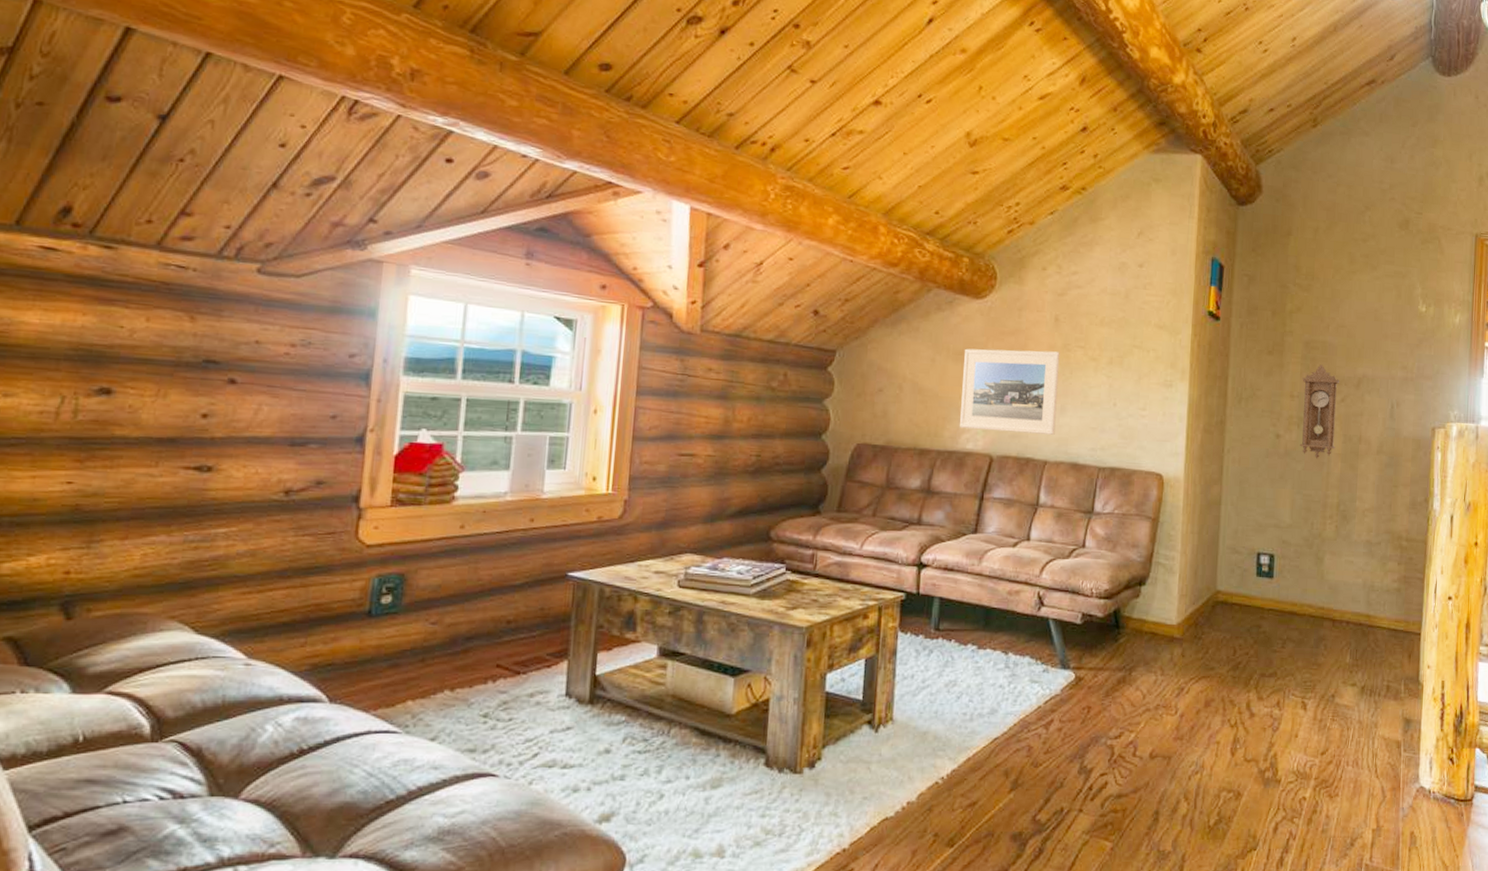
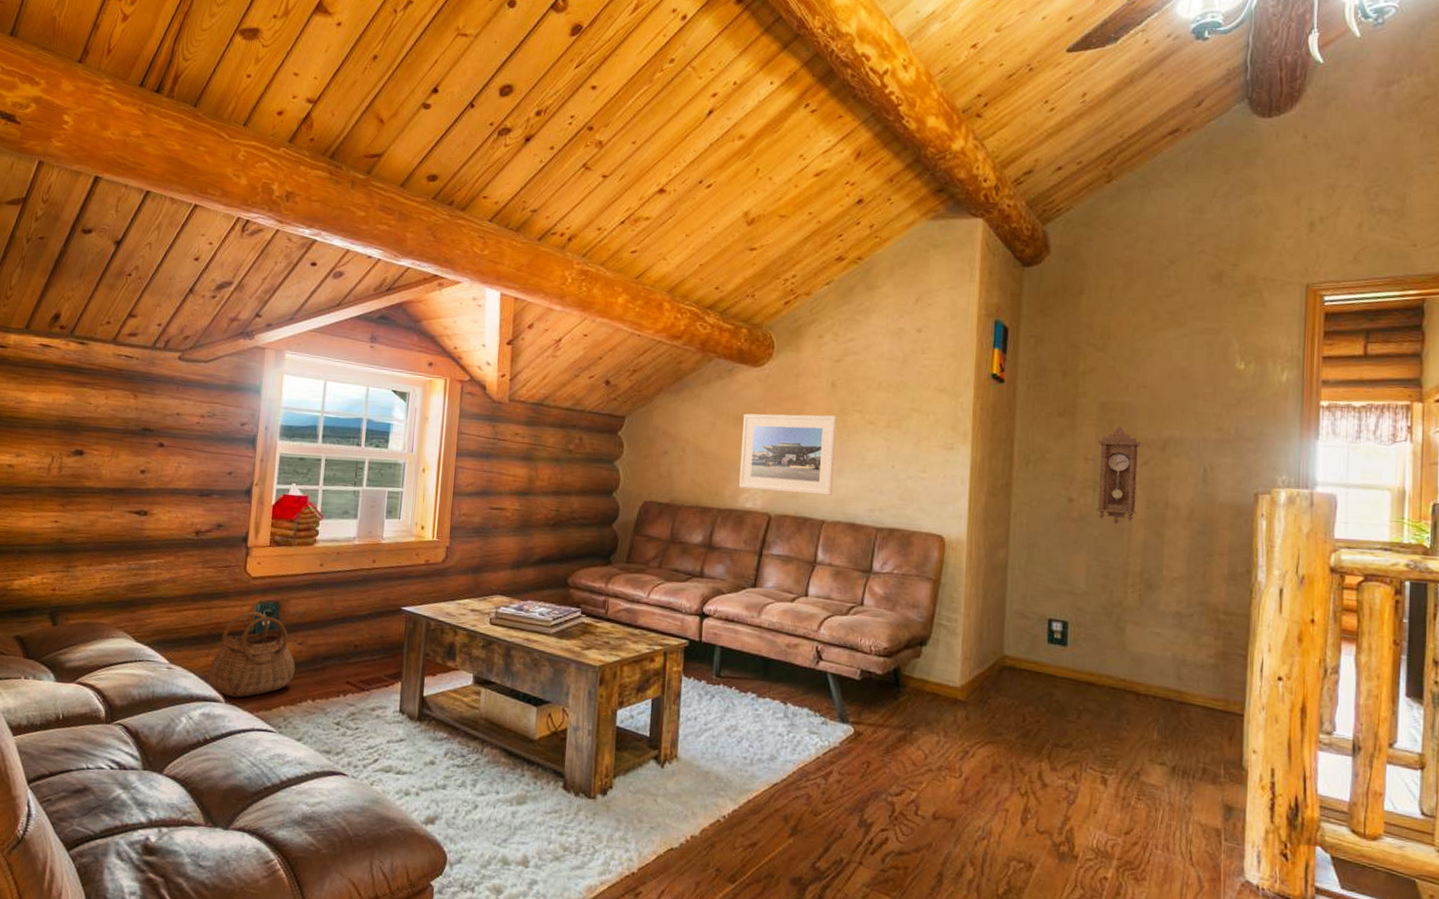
basket: none [304,587,428,694] -> present [208,611,295,698]

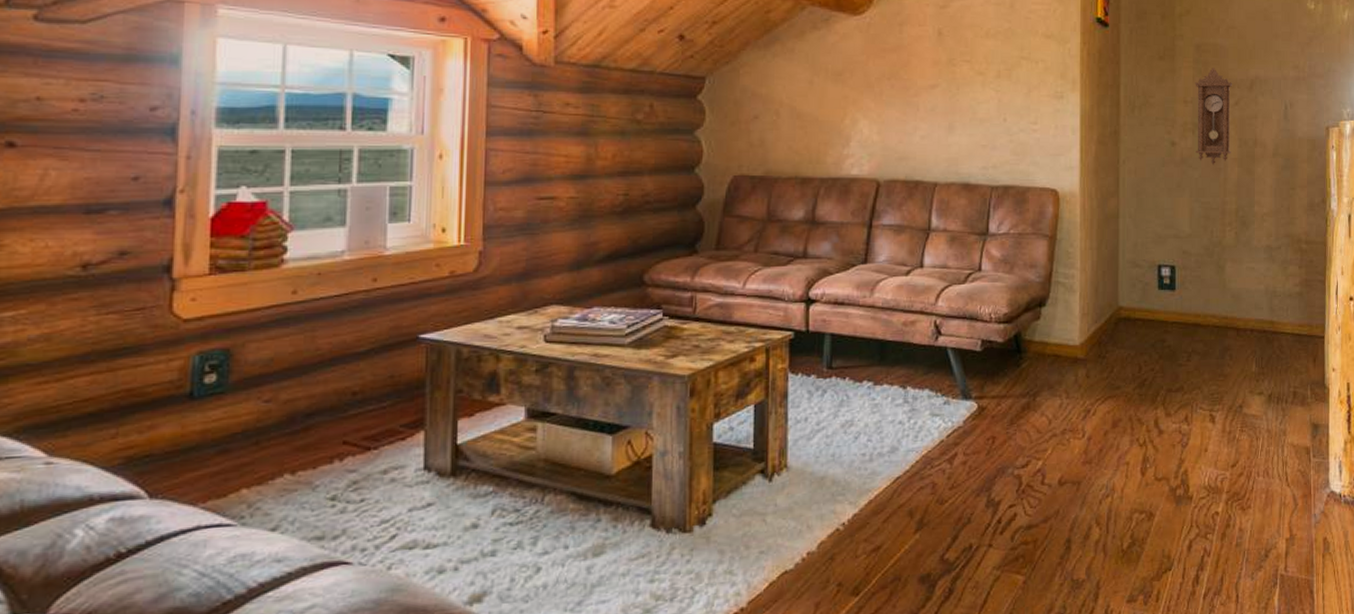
basket: present [208,611,295,698] -> none [117,365,262,489]
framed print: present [739,413,837,496] -> none [842,67,945,155]

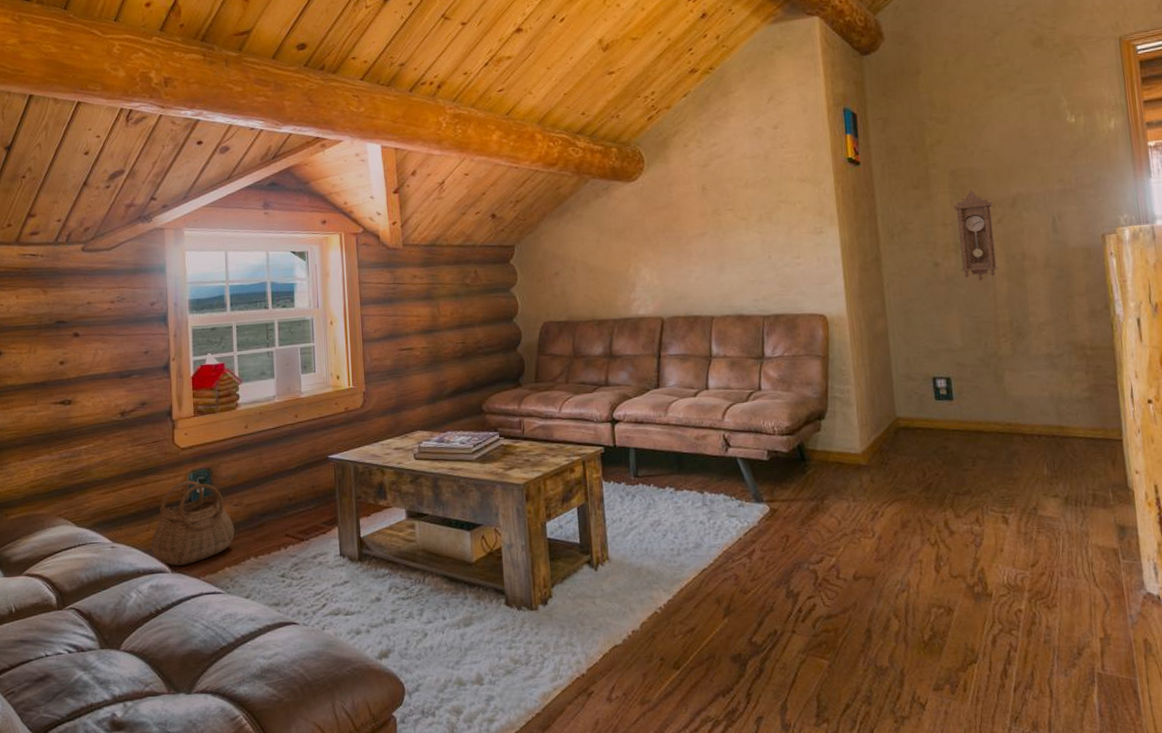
basket: none [117,365,262,489] -> present [151,480,235,566]

